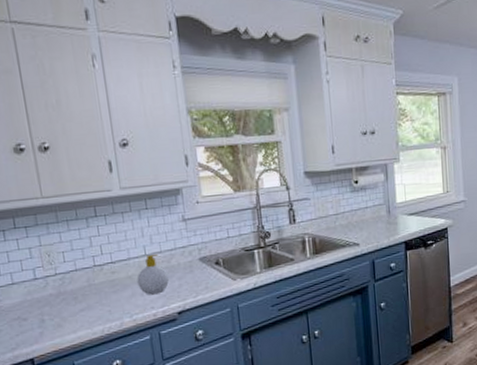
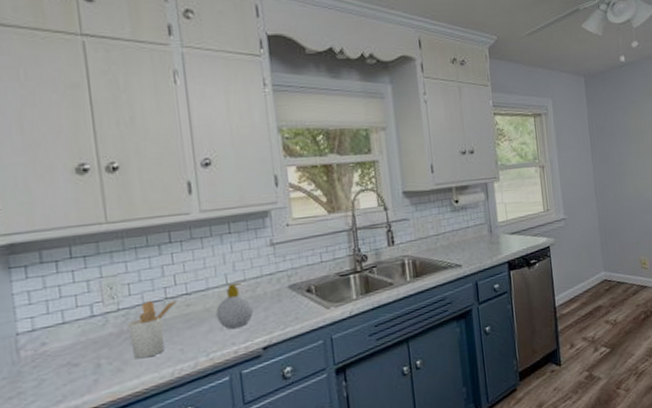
utensil holder: none [63,268,103,317] -> present [127,301,177,359]

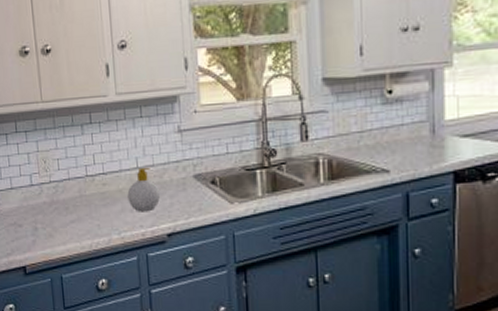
utensil holder: present [127,301,177,359] -> none [56,177,95,228]

